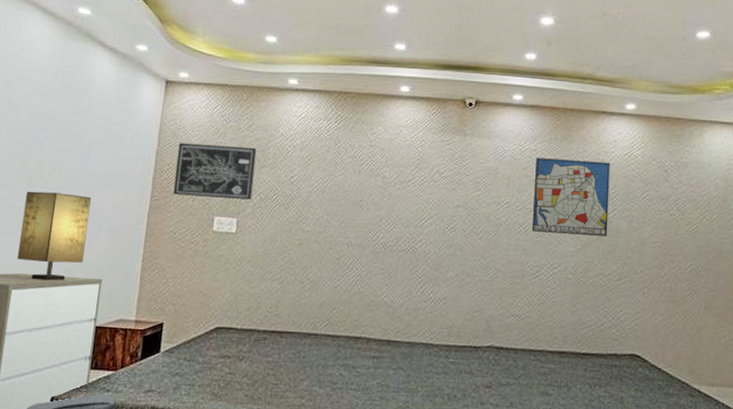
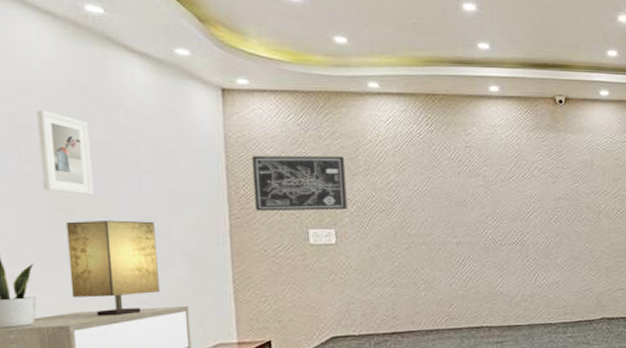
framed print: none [17,93,61,169] -> present [37,110,94,195]

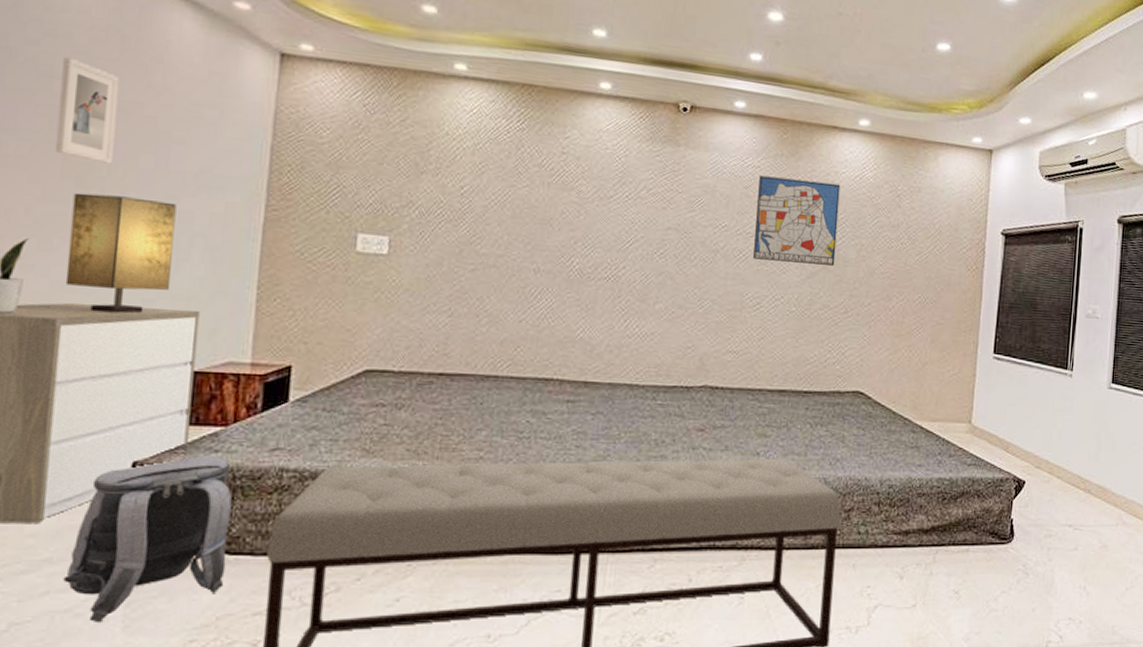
wall art: present [251,156,348,211] -> none [297,137,414,214]

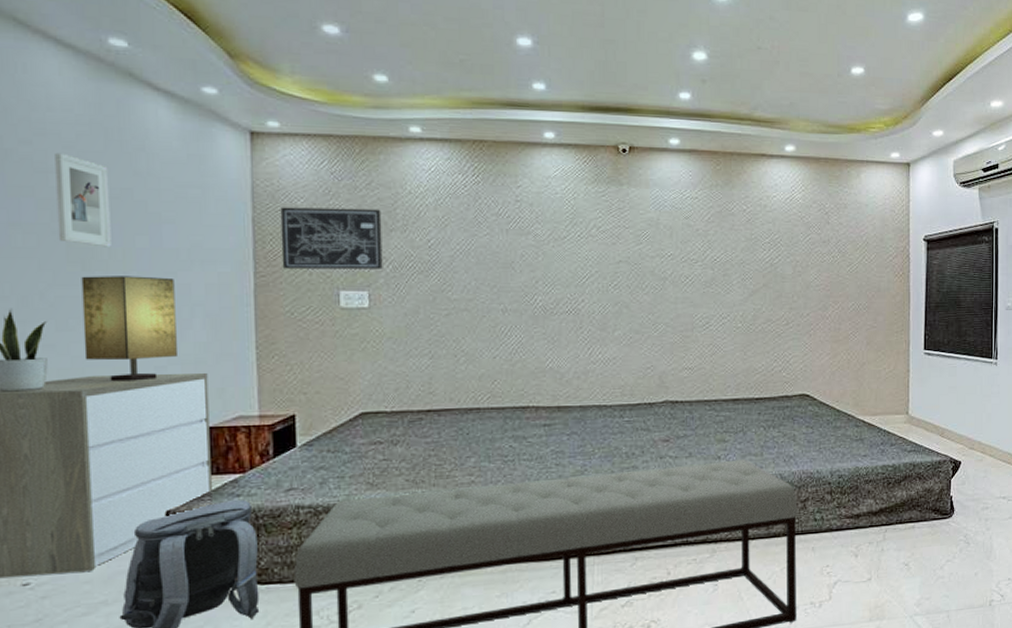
wall art: none [297,137,414,214] -> present [280,207,383,269]
wall art: present [753,175,841,266] -> none [698,206,774,283]

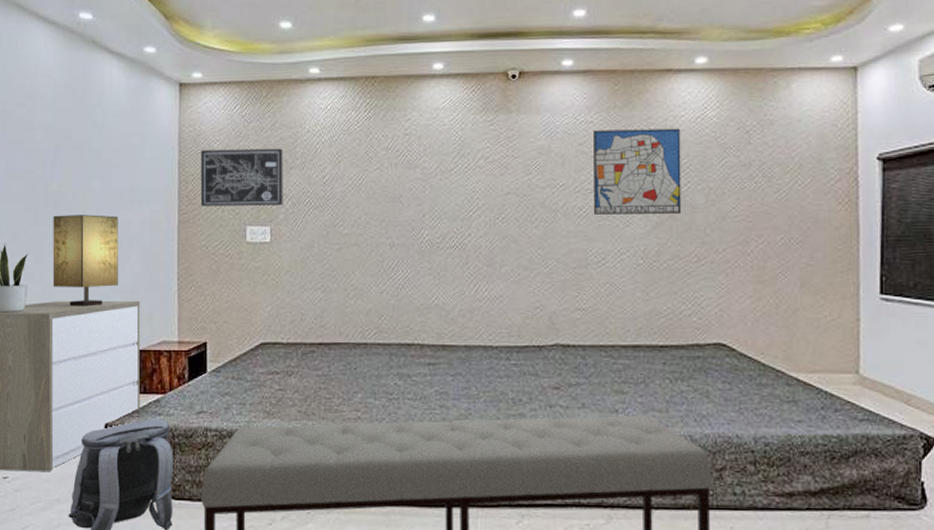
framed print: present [55,152,111,247] -> none [39,112,75,190]
wall art: none [698,206,774,283] -> present [593,128,682,215]

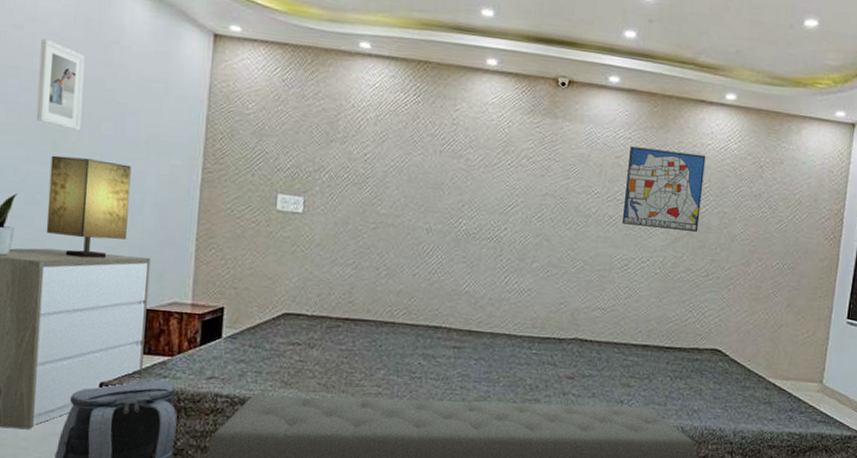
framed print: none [39,112,75,190] -> present [36,38,86,131]
wall art: present [200,148,283,206] -> none [228,108,325,177]

